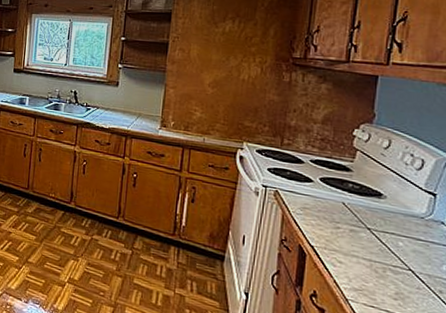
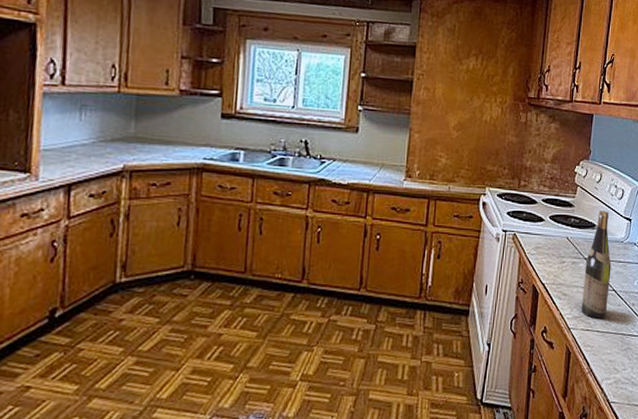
wine bottle: none [362,179,406,299] -> present [581,210,611,319]

